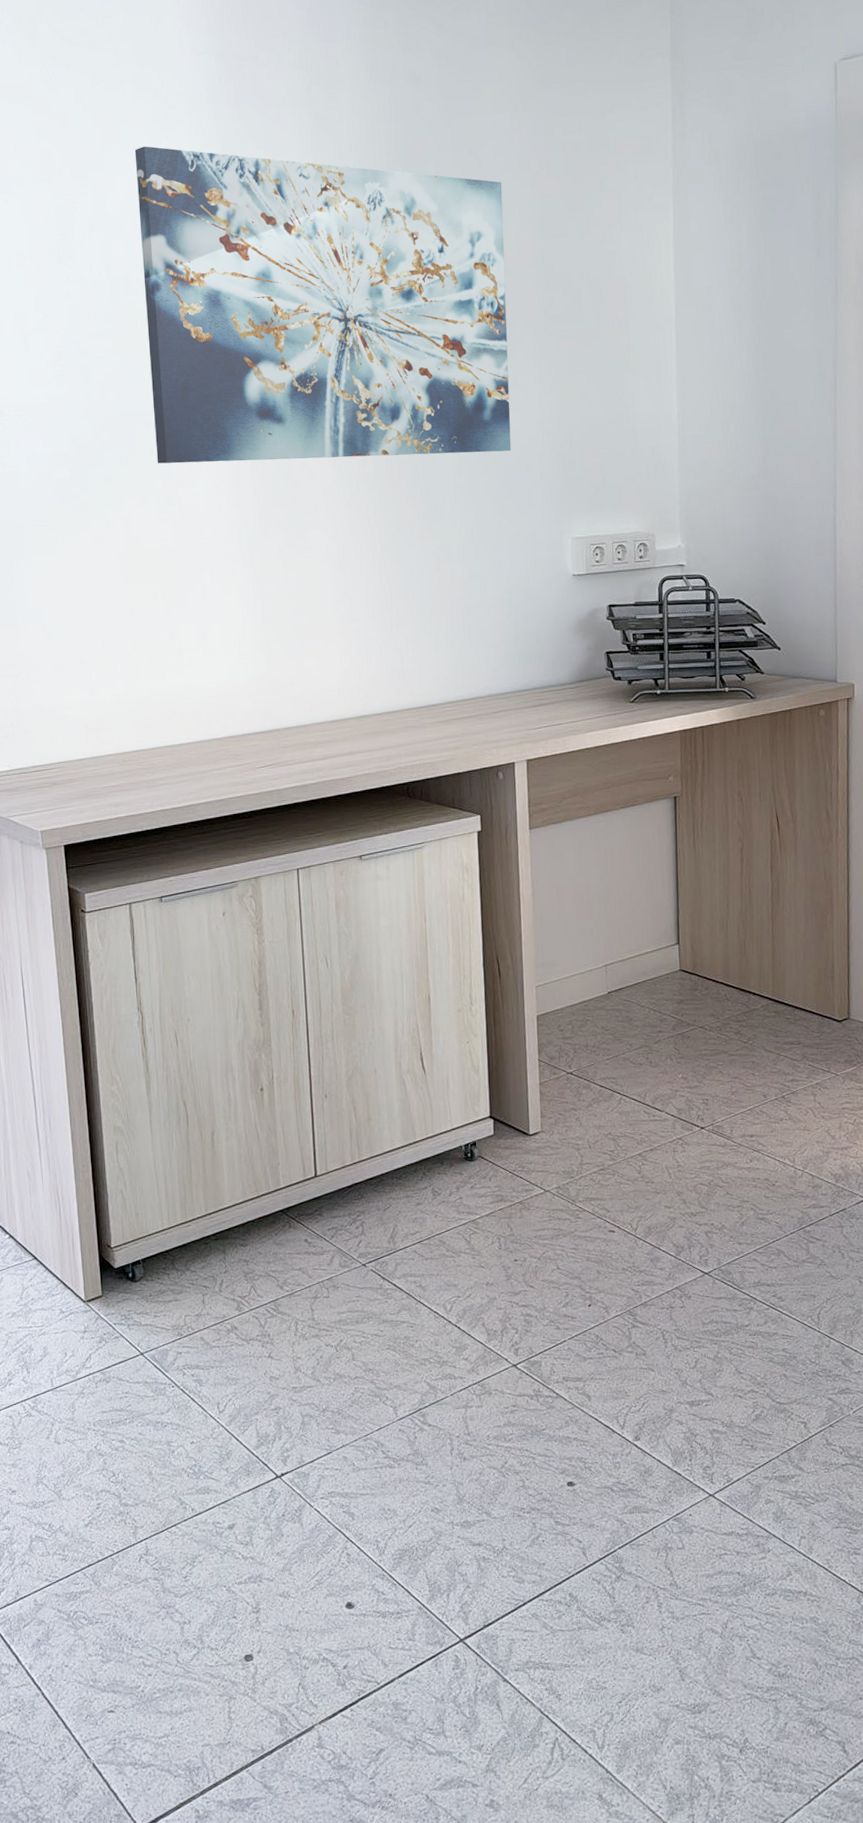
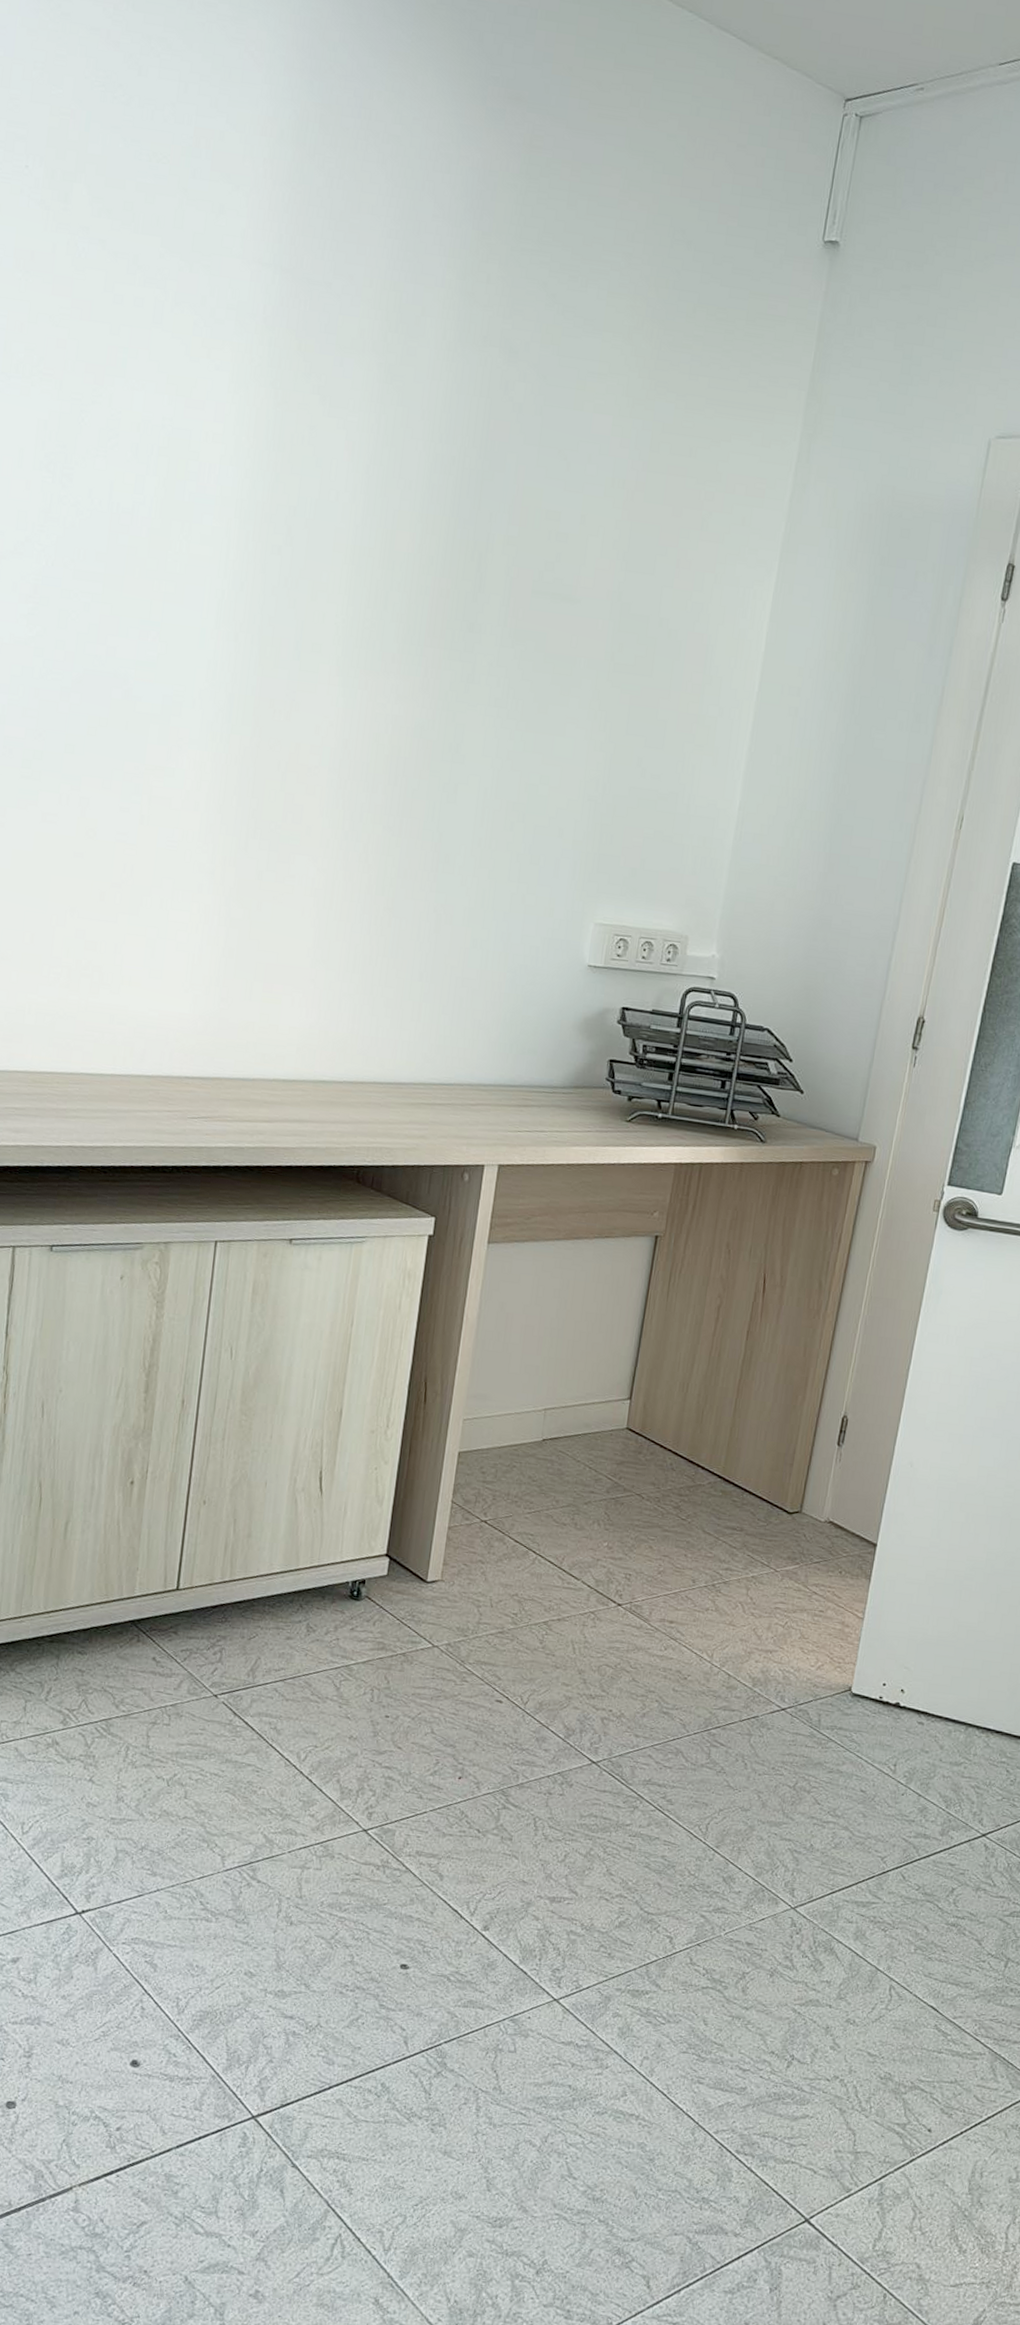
wall art: present [134,146,512,464] -> none [131,361,590,810]

